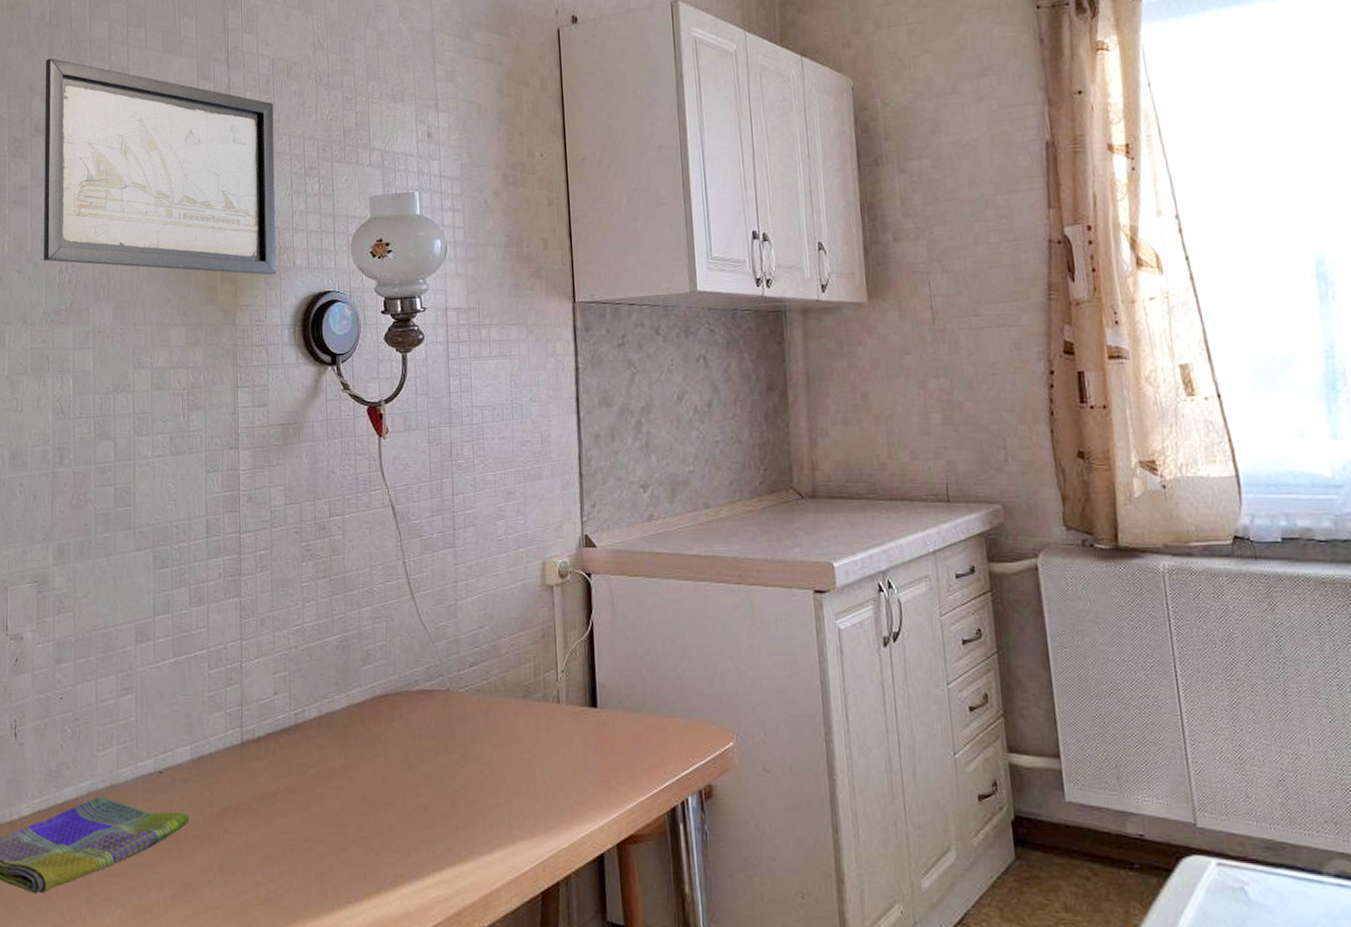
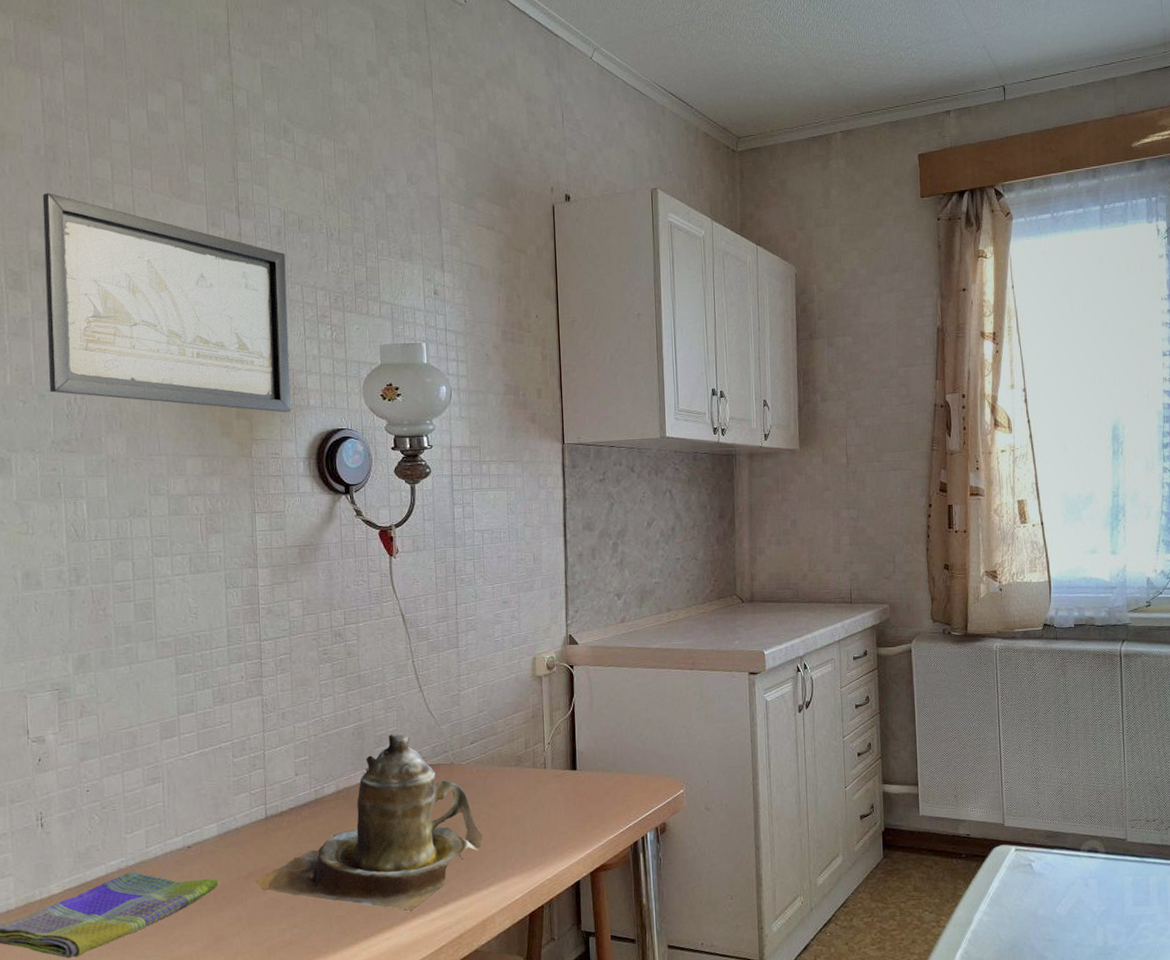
teapot: none [227,649,485,873] -> present [254,733,483,910]

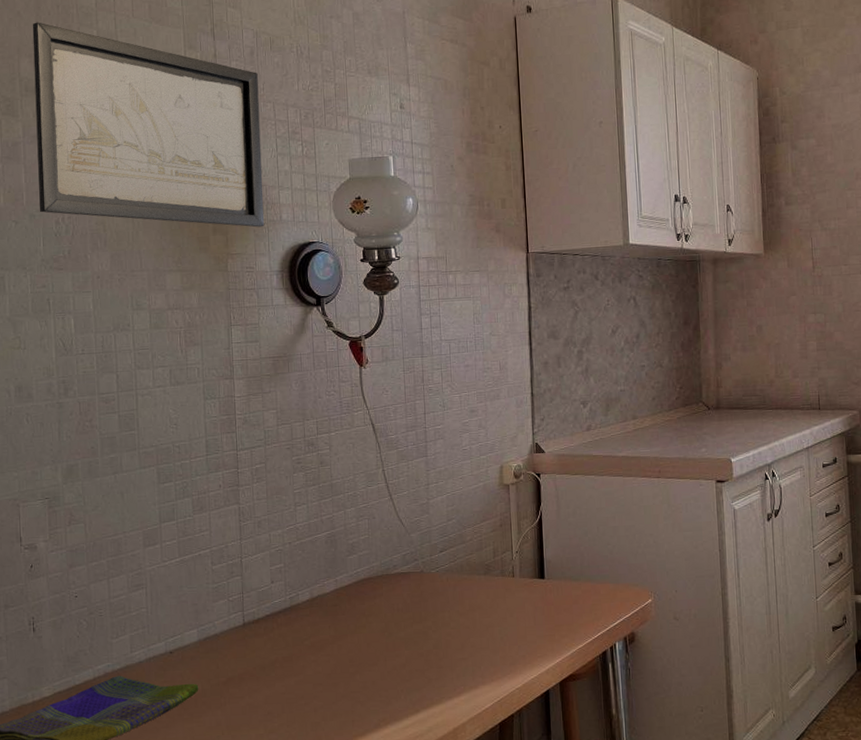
teapot: present [254,733,483,910] -> none [232,541,453,718]

